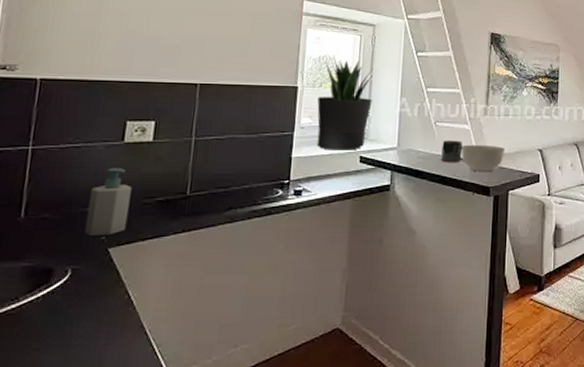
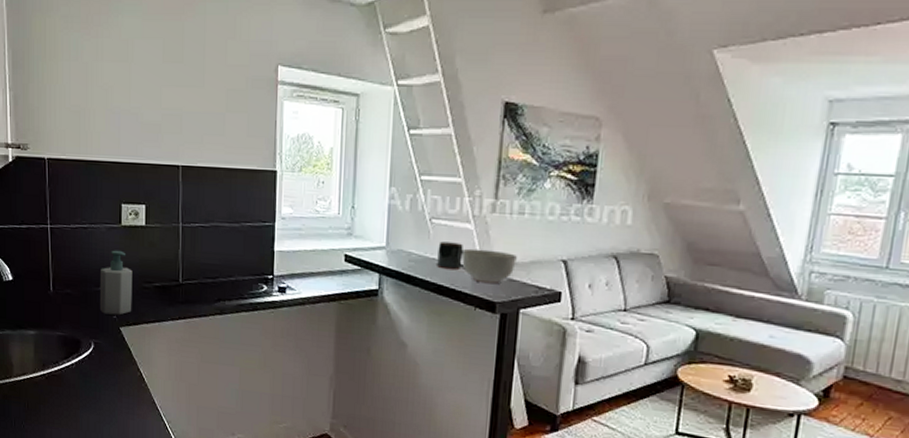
planter: present [317,54,373,151] -> none [298,132,357,247]

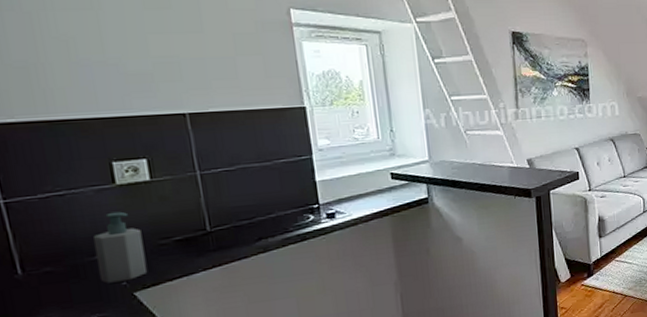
mug: present [437,241,465,271] -> none [475,147,501,171]
bowl: present [461,248,517,284] -> none [496,148,541,176]

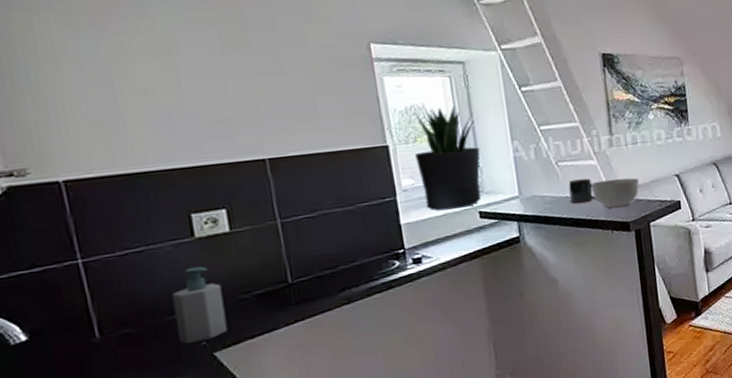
planter: none [331,68,394,170] -> present [414,103,481,211]
mug: none [475,147,501,171] -> present [568,178,596,205]
bowl: none [496,148,541,176] -> present [590,177,639,208]

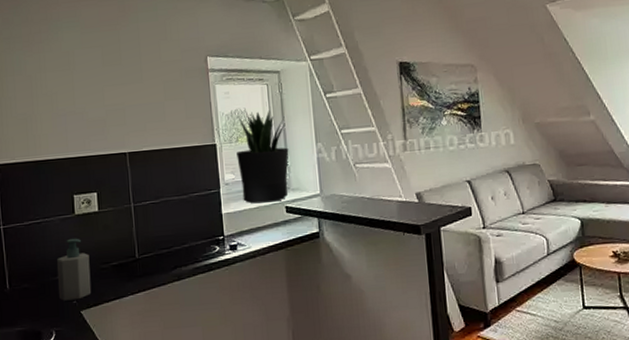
mug: present [568,178,596,205] -> none [364,180,389,205]
bowl: present [590,177,639,208] -> none [384,182,431,211]

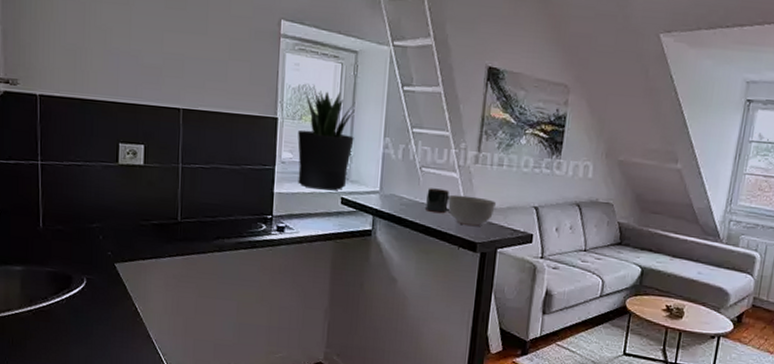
soap bottle: present [57,238,92,301] -> none [93,188,129,252]
mug: none [364,180,389,205] -> present [426,188,451,214]
bowl: none [384,182,431,211] -> present [447,194,496,227]

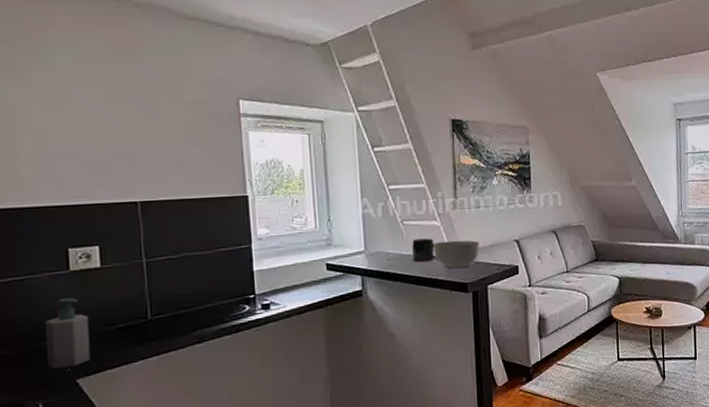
soap bottle: none [93,188,129,252] -> present [45,297,91,369]
planter: present [297,84,355,191] -> none [272,157,331,260]

